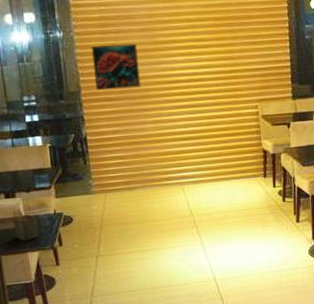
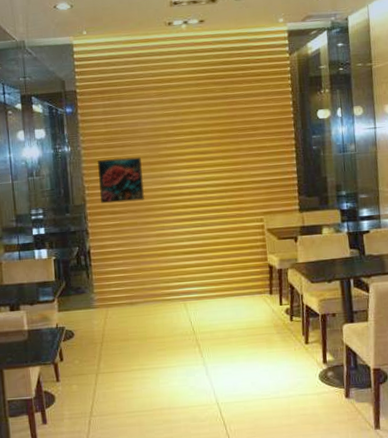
napkin holder: present [12,210,39,241] -> none [16,323,41,355]

